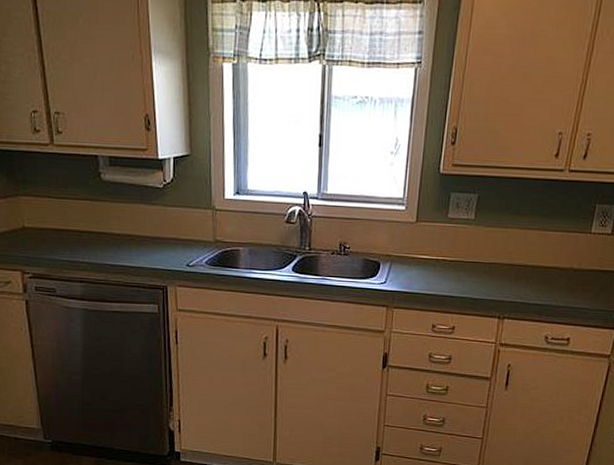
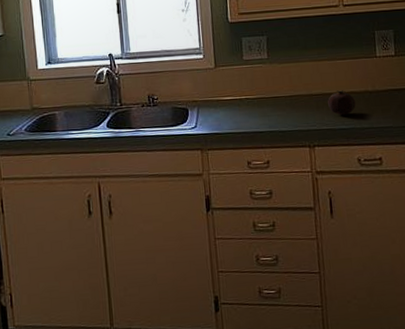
fruit: none [527,264,557,291] -> present [328,90,356,116]

